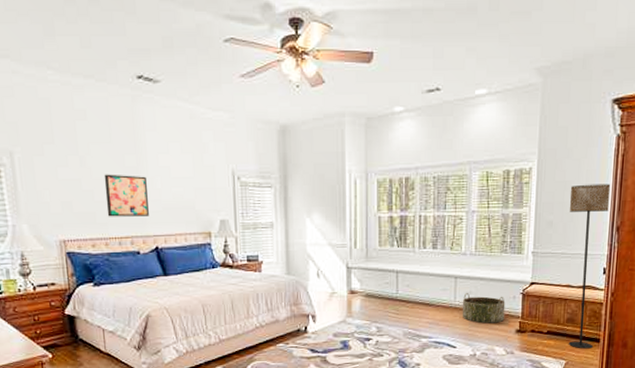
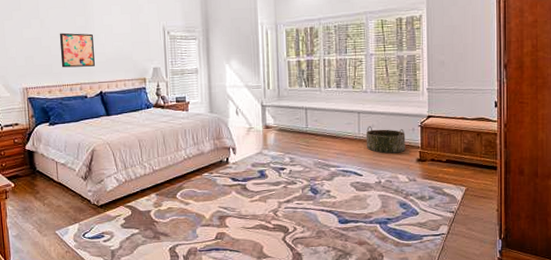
floor lamp: present [568,184,611,349] -> none [458,26,495,176]

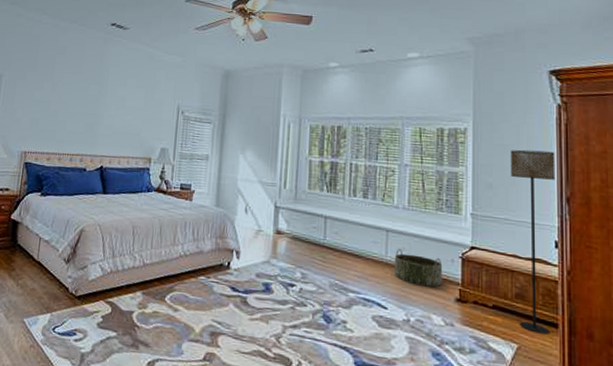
wall art: present [59,32,95,68] -> none [65,99,104,138]
floor lamp: none [458,26,495,176] -> present [510,149,555,335]

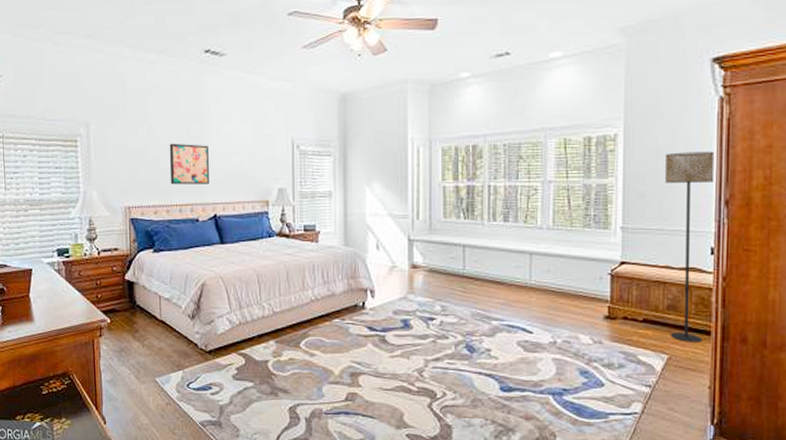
wall art: none [65,99,104,138] -> present [169,143,209,185]
basket: present [395,249,443,288] -> none [540,272,591,307]

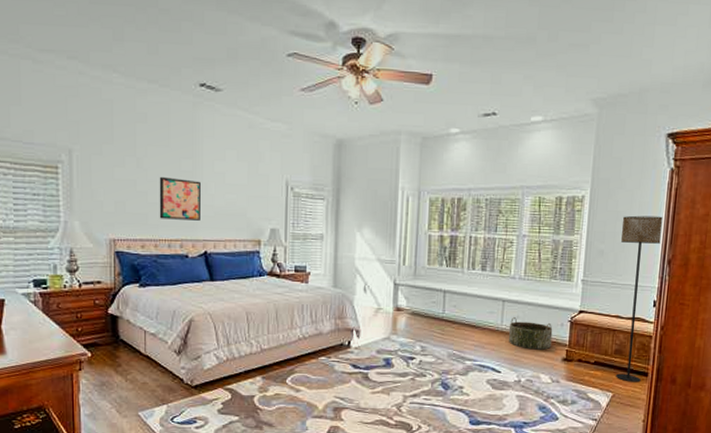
basket: none [540,272,591,307] -> present [509,317,553,350]

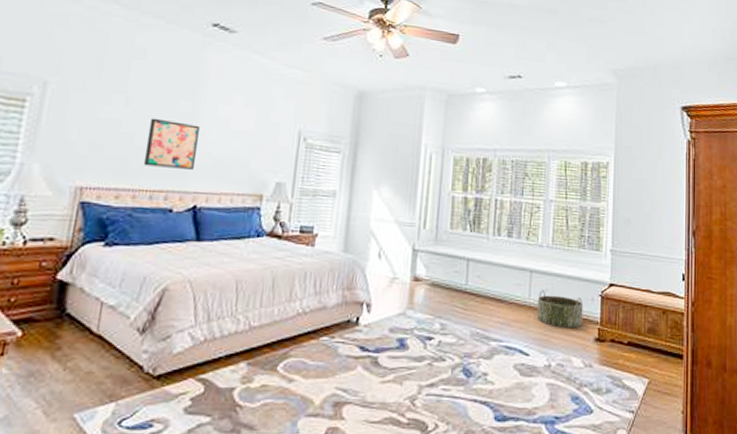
floor lamp: present [615,215,663,382] -> none [646,184,684,366]

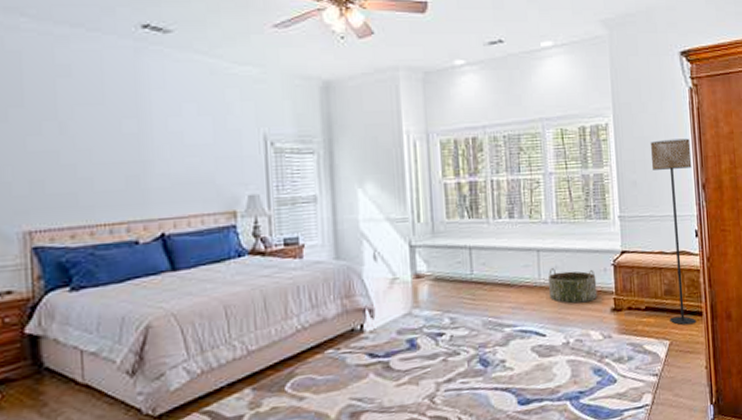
wall art: present [143,118,199,170] -> none [92,143,153,198]
floor lamp: none [646,184,684,366] -> present [650,138,696,326]

